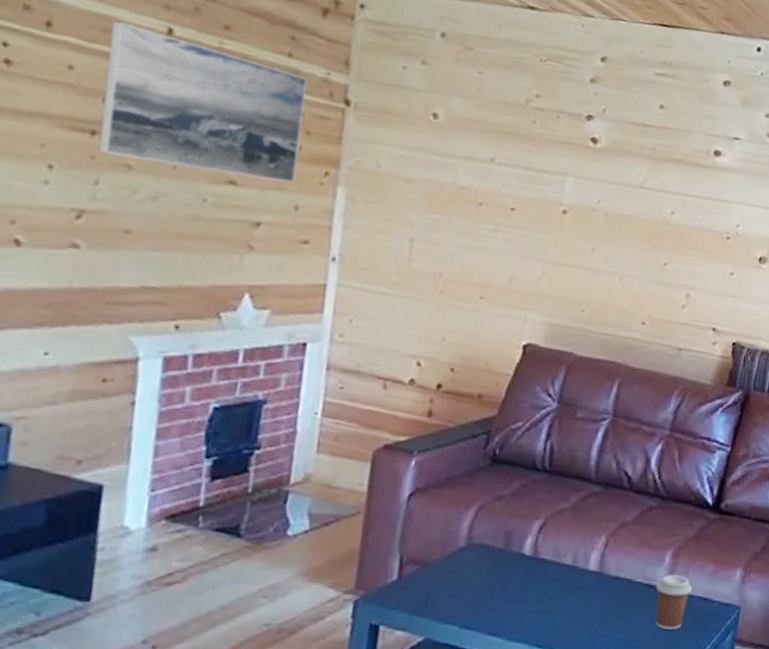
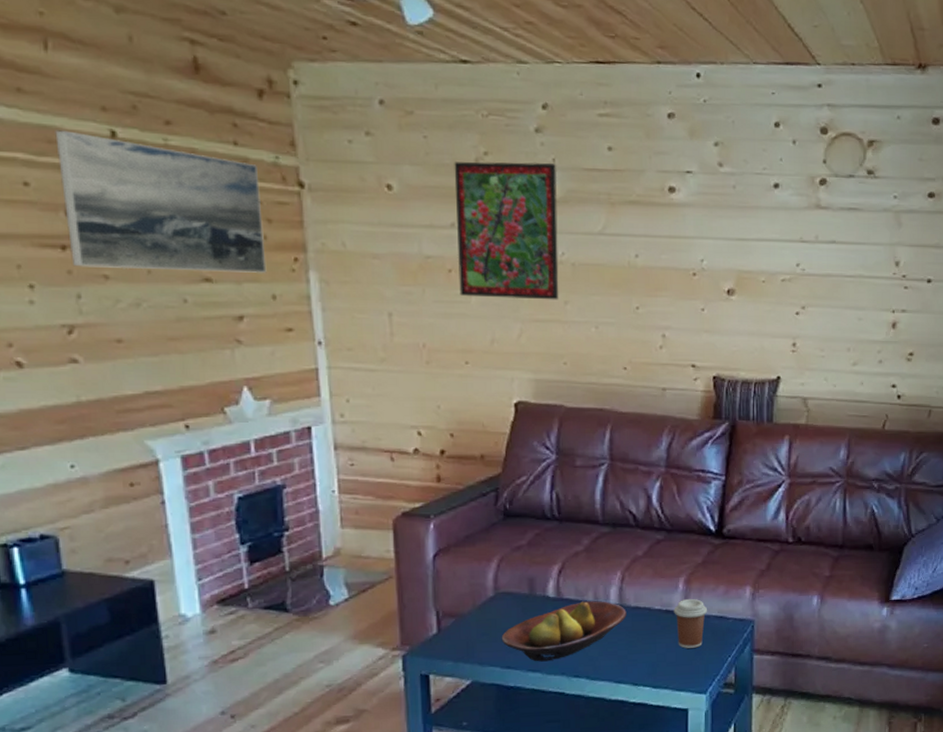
fruit bowl: none [465,564,605,626] -> present [501,601,627,662]
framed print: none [487,100,606,247] -> present [454,161,559,300]

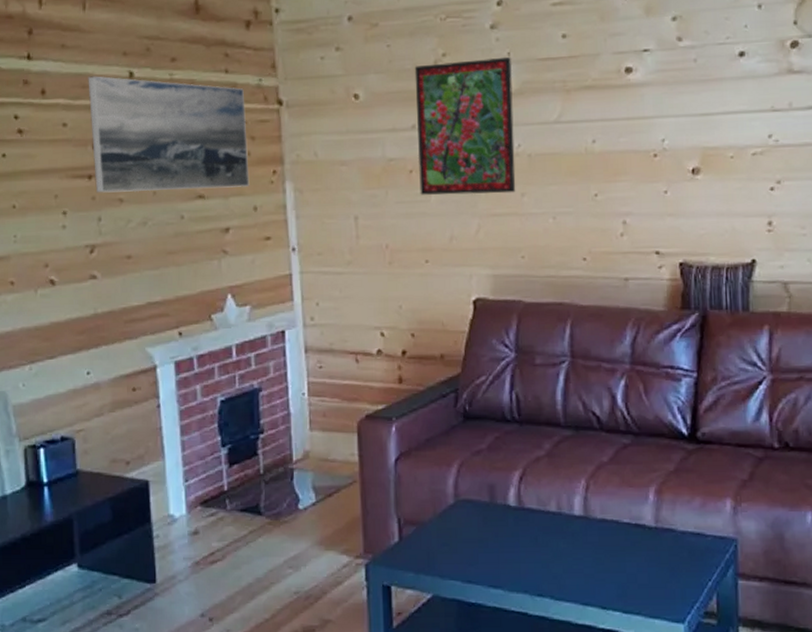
fruit bowl: present [501,601,627,662] -> none [462,511,593,577]
coffee cup: present [674,598,708,648] -> none [644,511,683,569]

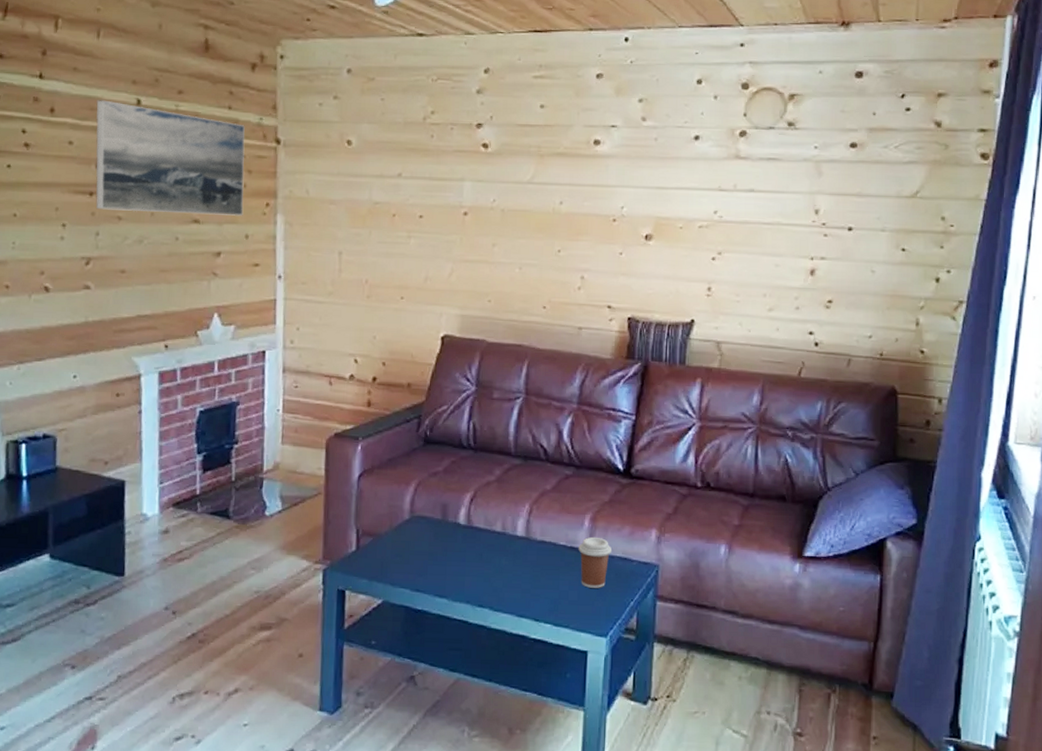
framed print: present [414,57,516,195] -> none [401,120,493,243]
coffee cup: none [644,511,683,569] -> present [578,536,613,588]

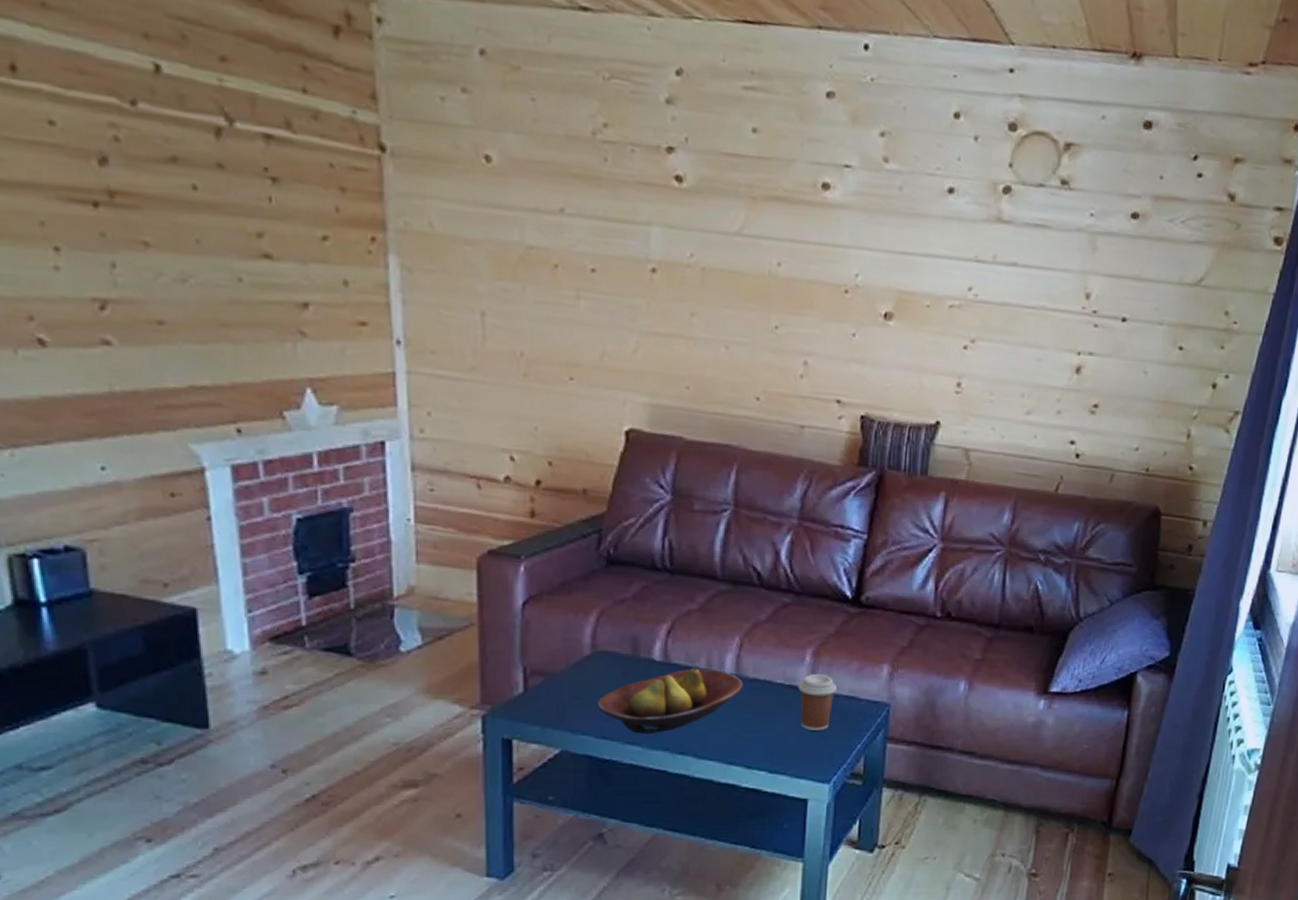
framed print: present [95,100,245,217] -> none [87,58,338,254]
fruit bowl: none [413,531,532,588] -> present [597,668,744,734]

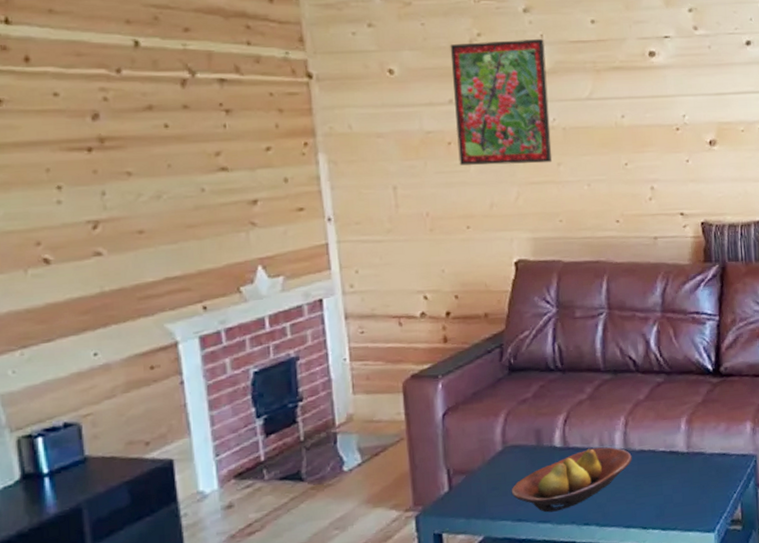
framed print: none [566,133,689,311] -> present [450,39,553,166]
coffee cup: present [798,673,838,731] -> none [677,438,711,488]

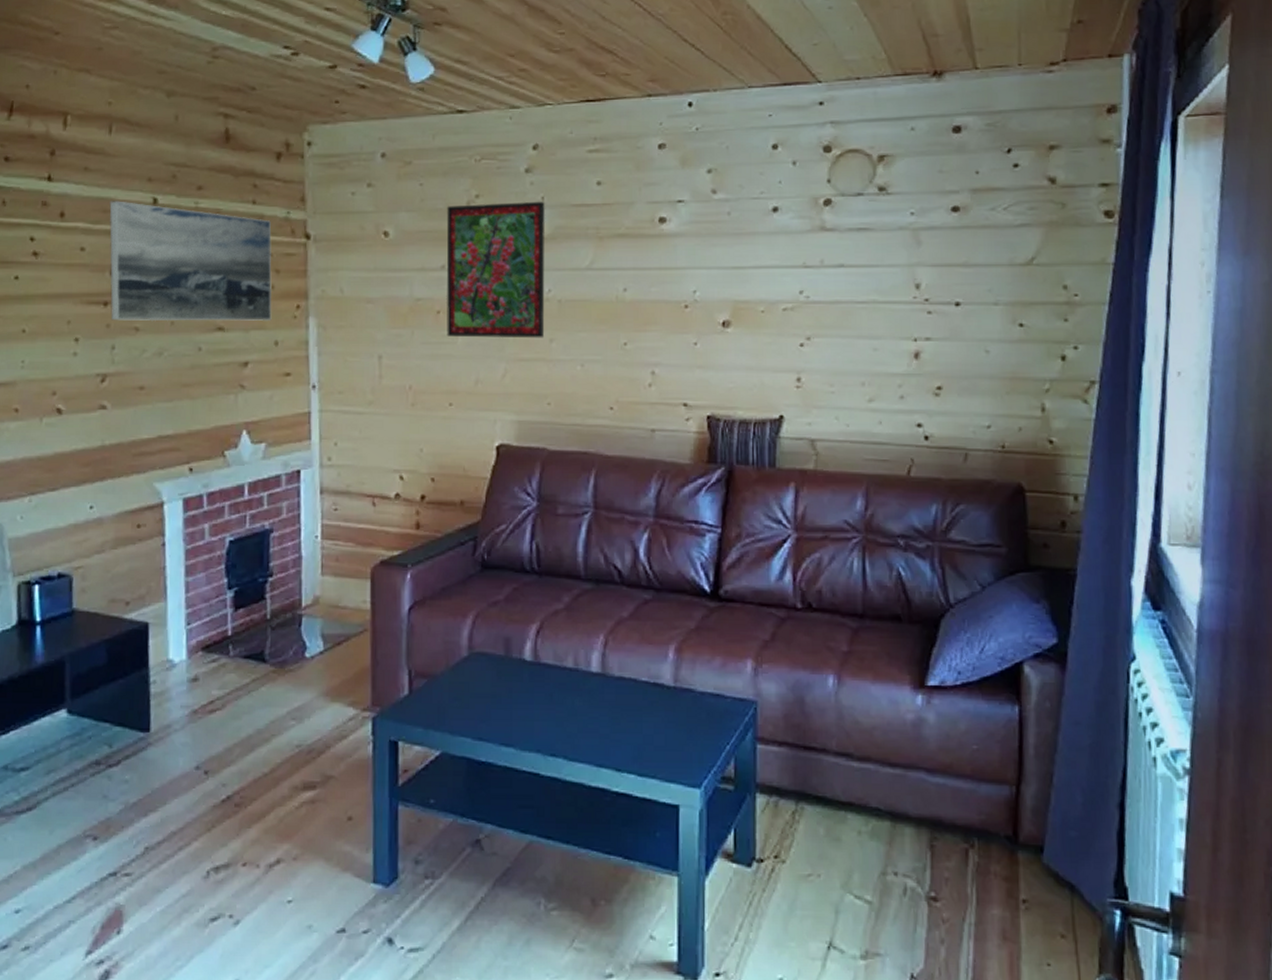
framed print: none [83,44,279,167] -> present [109,201,273,322]
fruit bowl: present [511,446,632,513] -> none [474,667,610,735]

